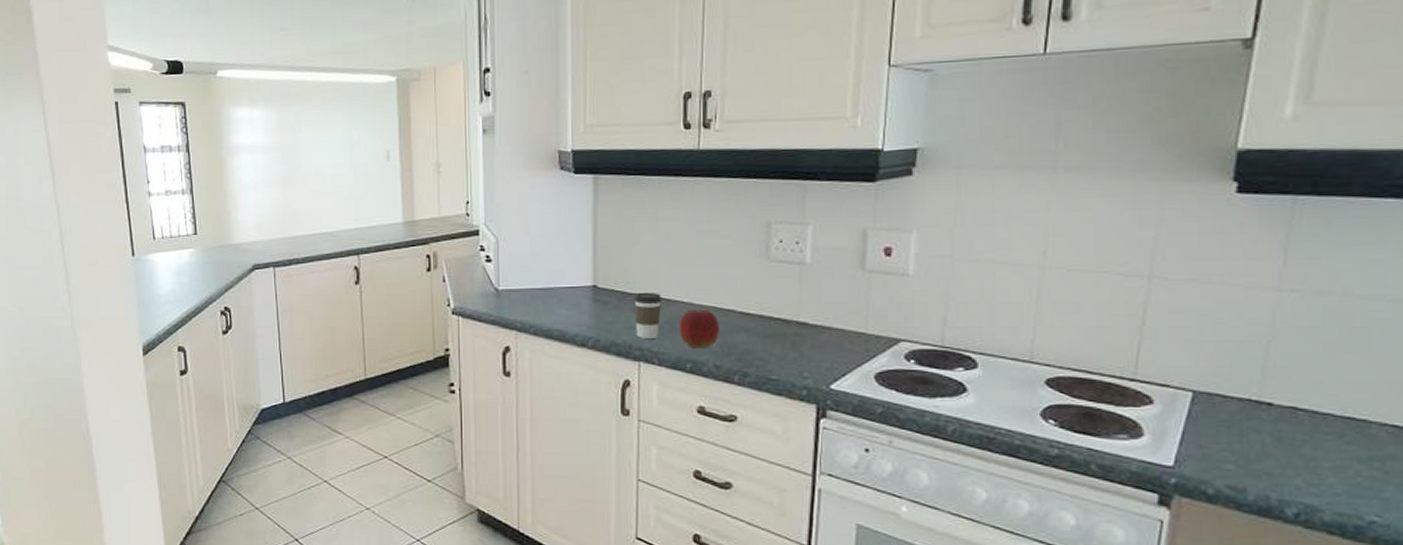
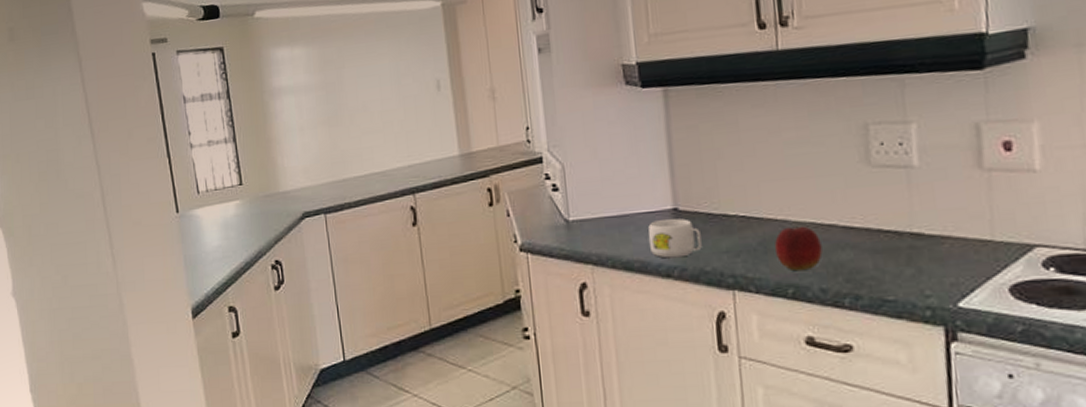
mug: none [568,295,615,330] -> present [648,218,702,258]
coffee cup: present [634,292,663,338] -> none [721,211,753,264]

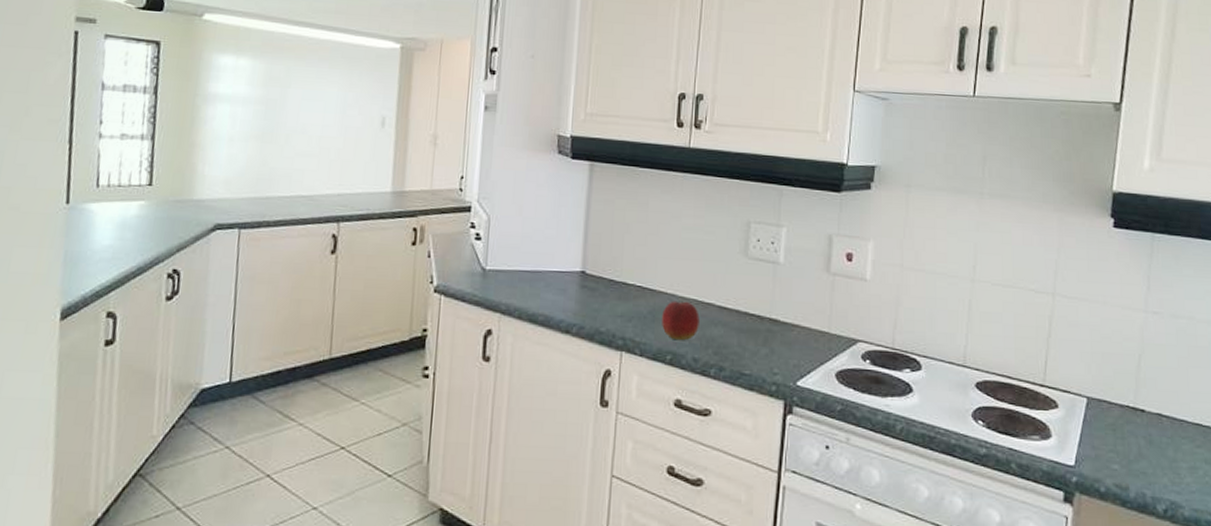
mug: present [648,218,702,258] -> none [555,280,601,316]

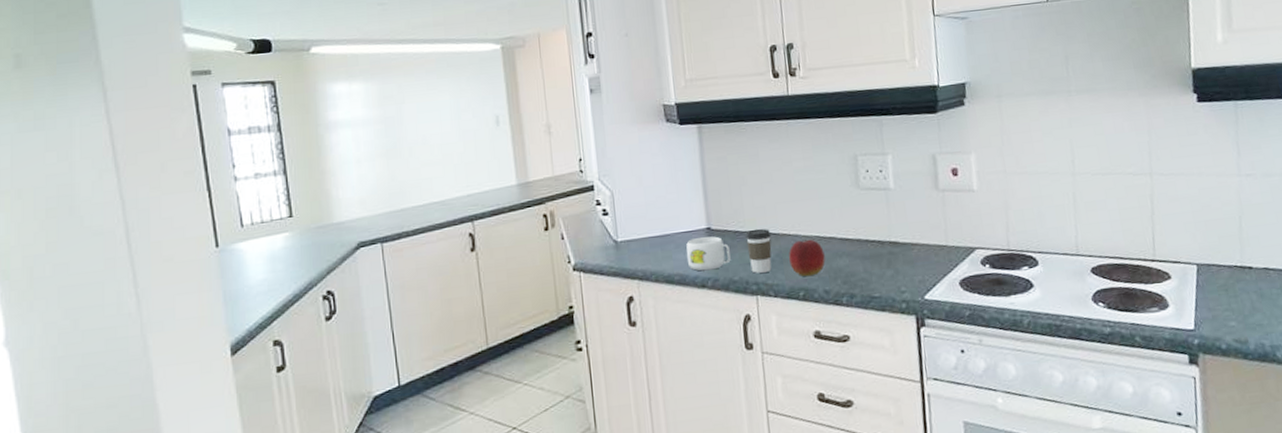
mug: none [555,280,601,316] -> present [686,236,731,271]
coffee cup: none [619,280,648,328] -> present [746,228,772,273]

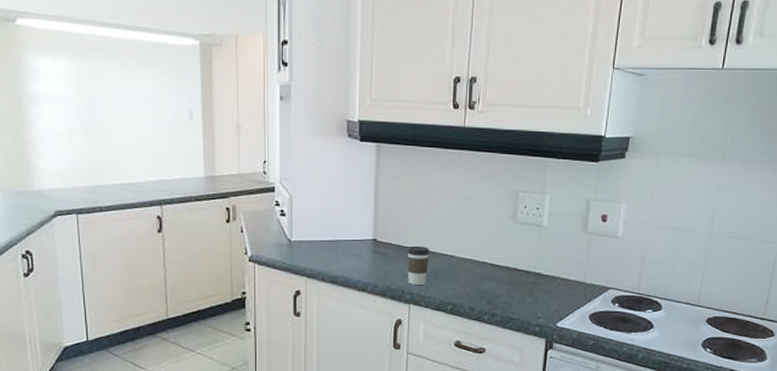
mug: present [686,236,731,271] -> none [351,247,391,277]
apple: present [789,239,825,277] -> none [443,261,475,294]

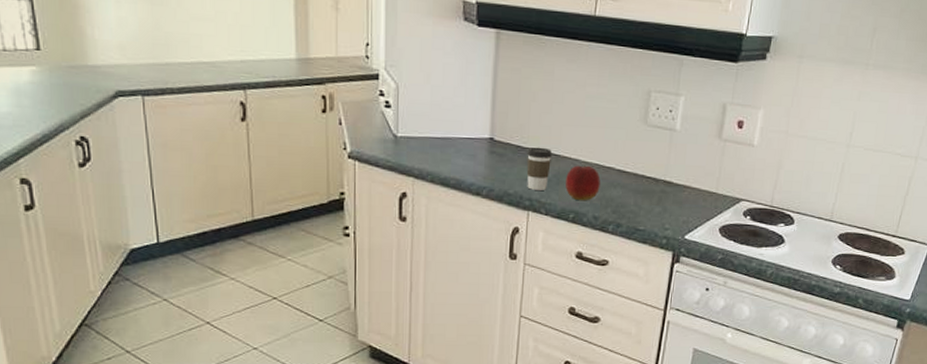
apple: none [443,261,475,294] -> present [566,165,600,201]

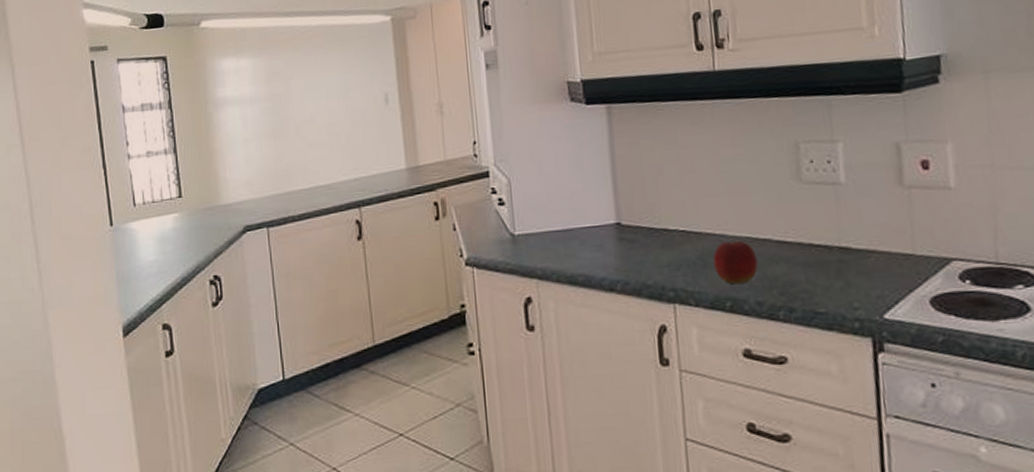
coffee cup: present [526,146,553,190] -> none [662,225,693,278]

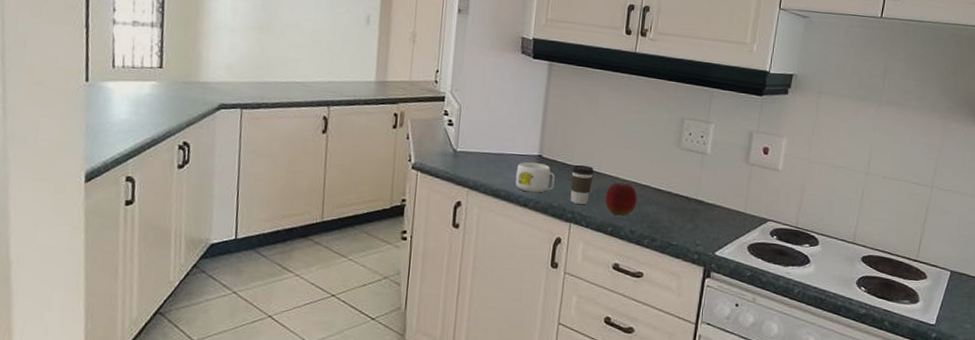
mug: none [592,233,644,272] -> present [515,162,555,193]
coffee cup: none [662,225,693,278] -> present [570,164,595,204]

